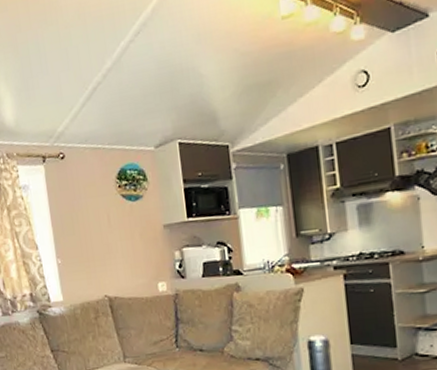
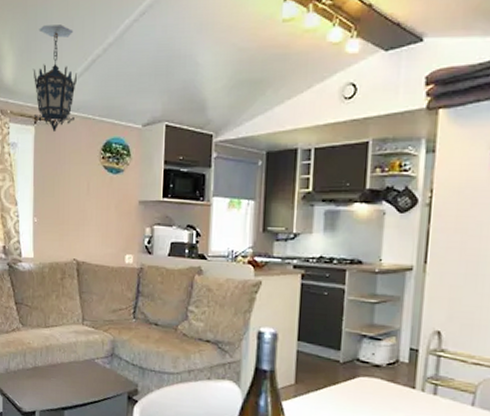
hanging lantern: none [33,57,84,169] -> present [33,24,78,133]

